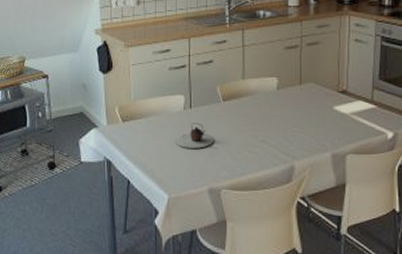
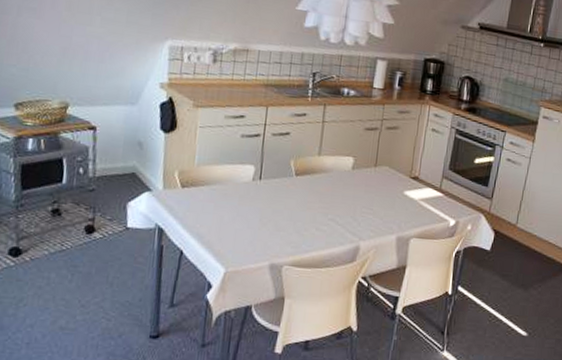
teapot: present [176,123,214,148] -> none [239,195,282,222]

